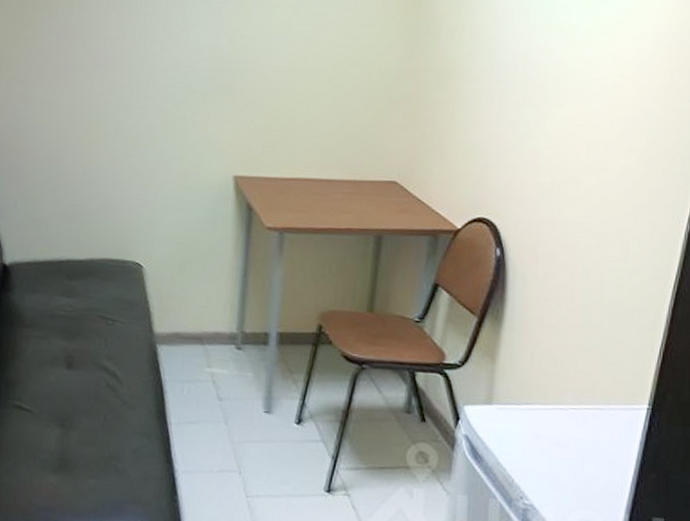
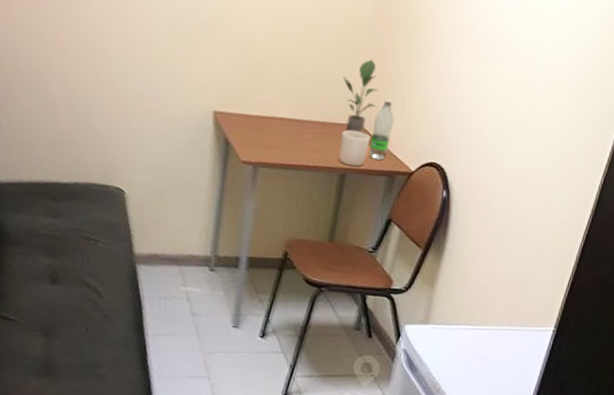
potted plant: none [372,110,413,190] -> present [343,59,379,133]
mug: none [372,187,407,227] -> present [338,130,370,167]
bottle: none [406,154,433,218] -> present [368,101,394,160]

